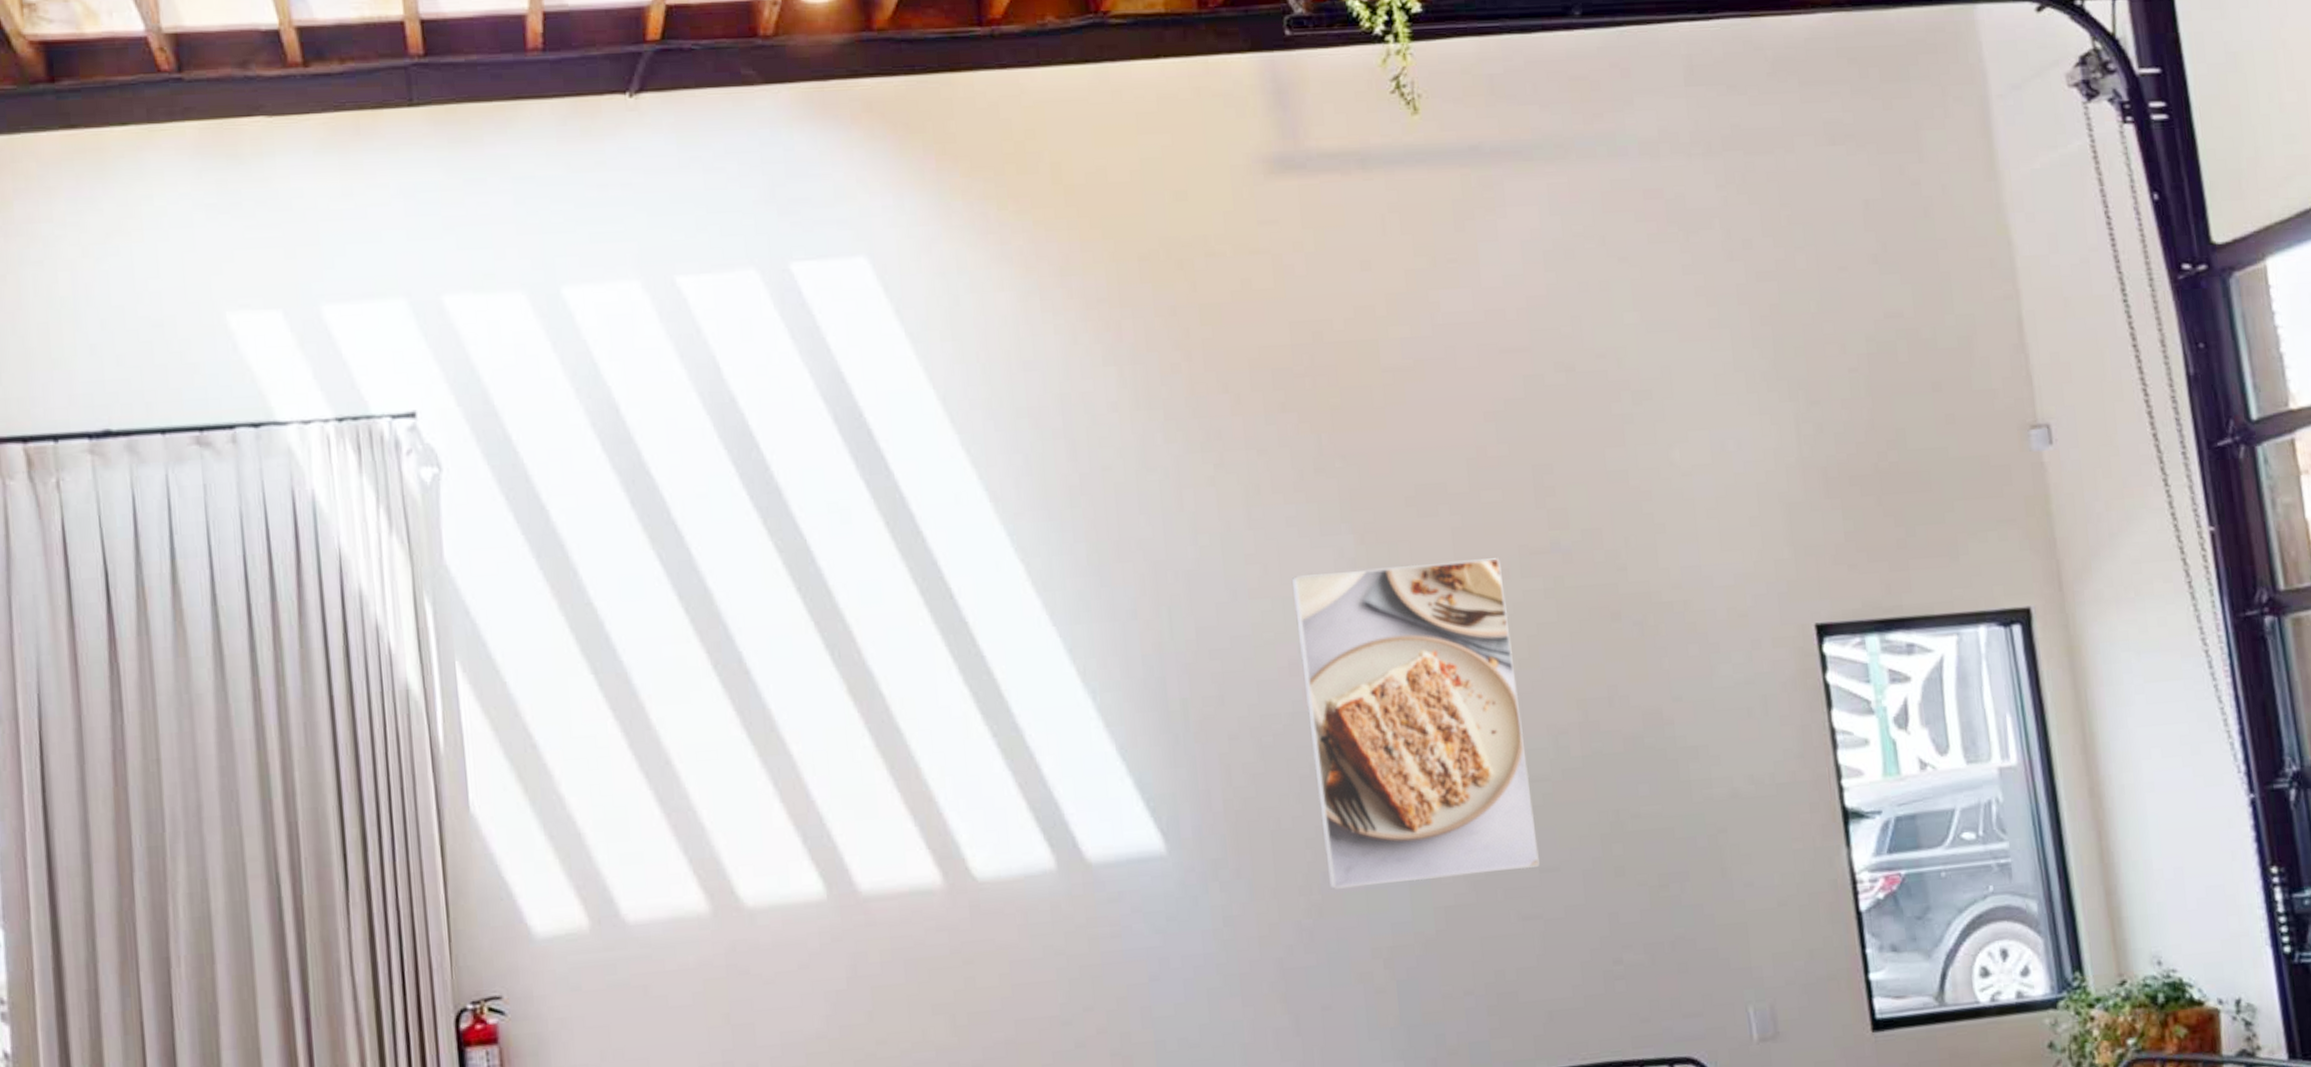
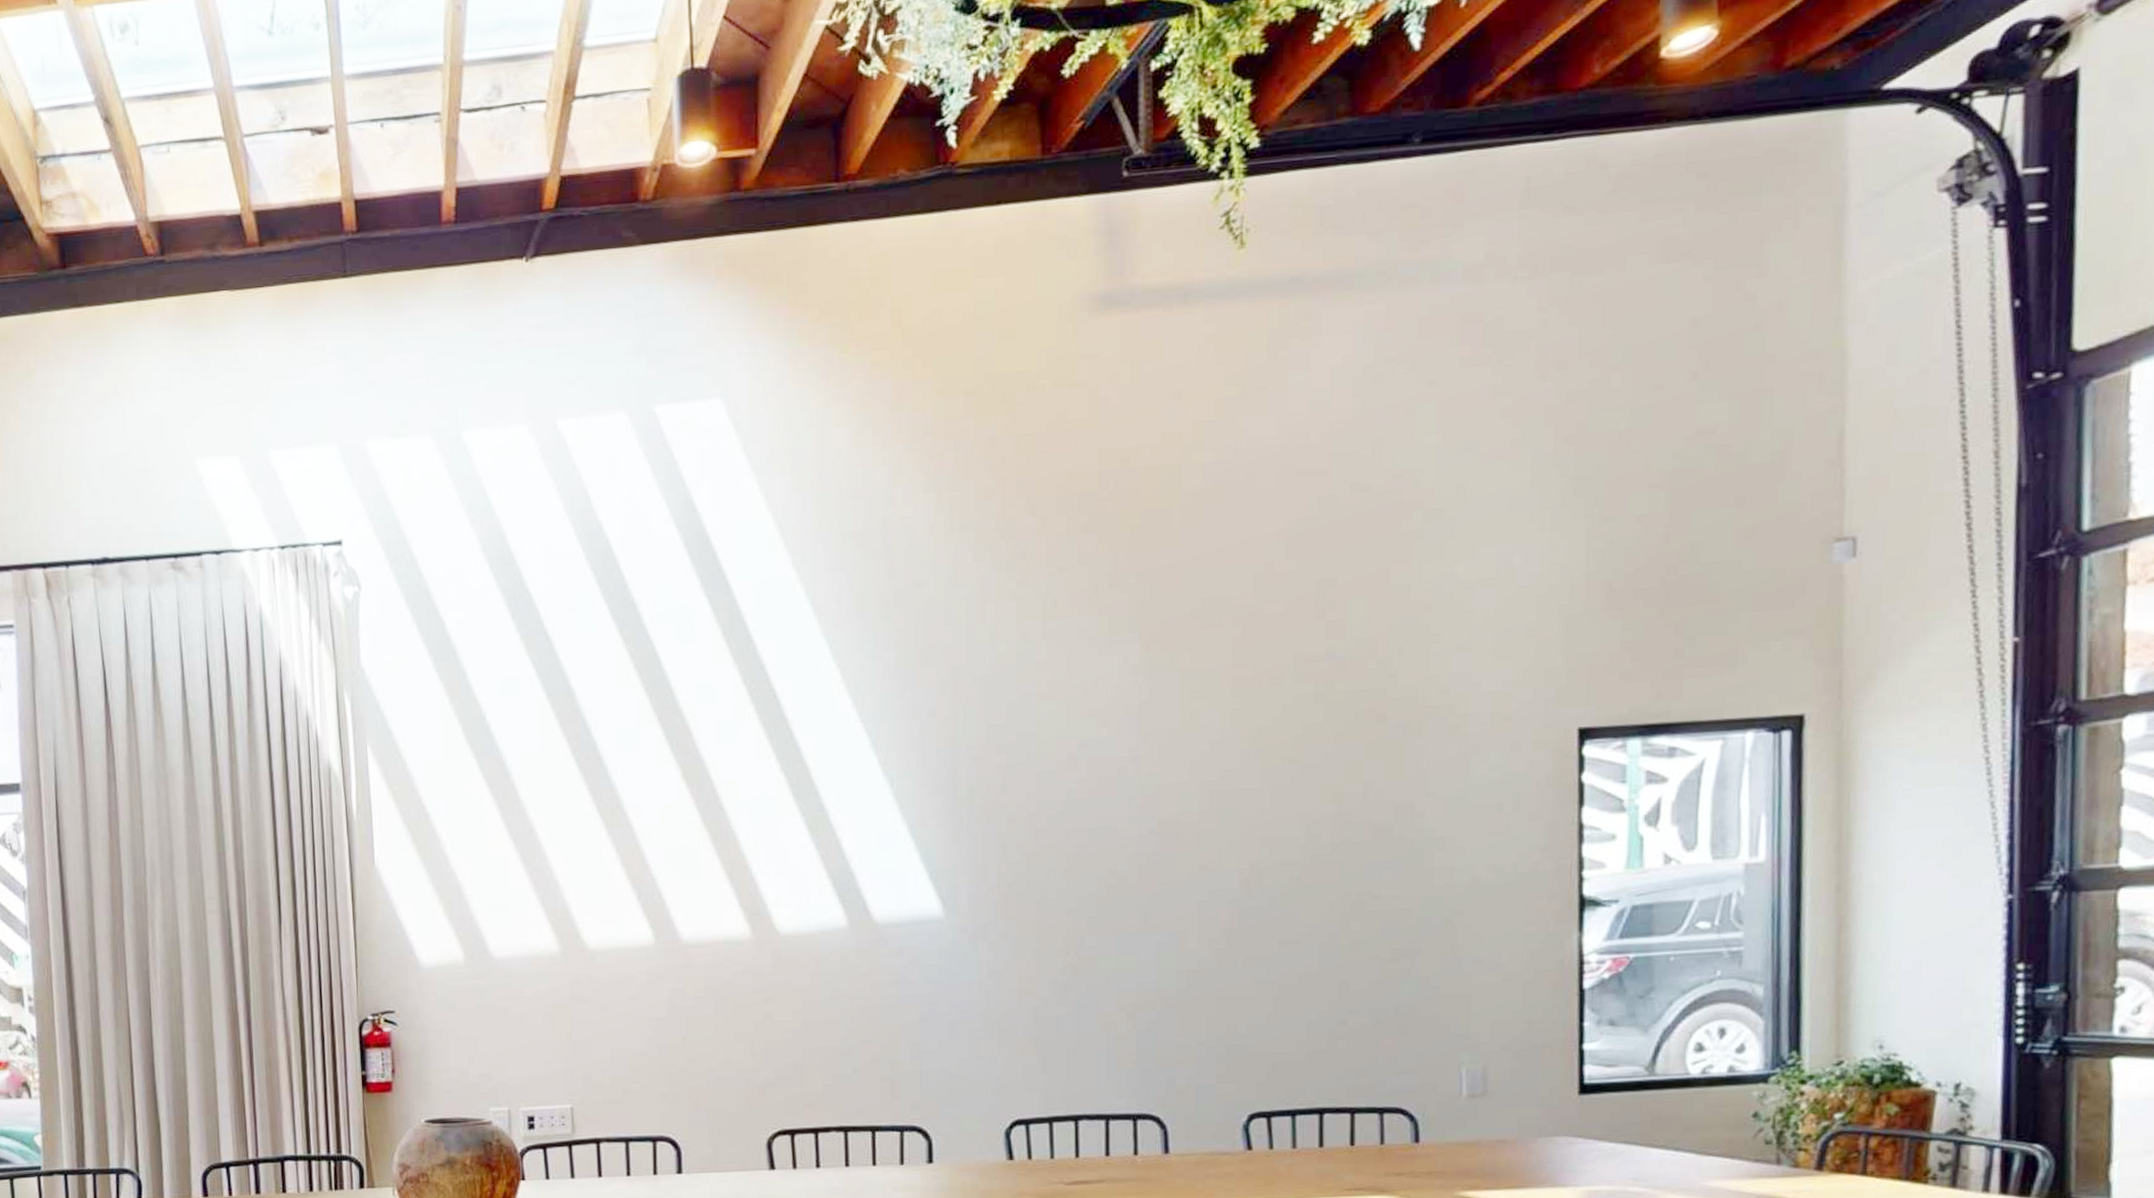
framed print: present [1291,558,1540,890] -> none [1077,665,1280,952]

